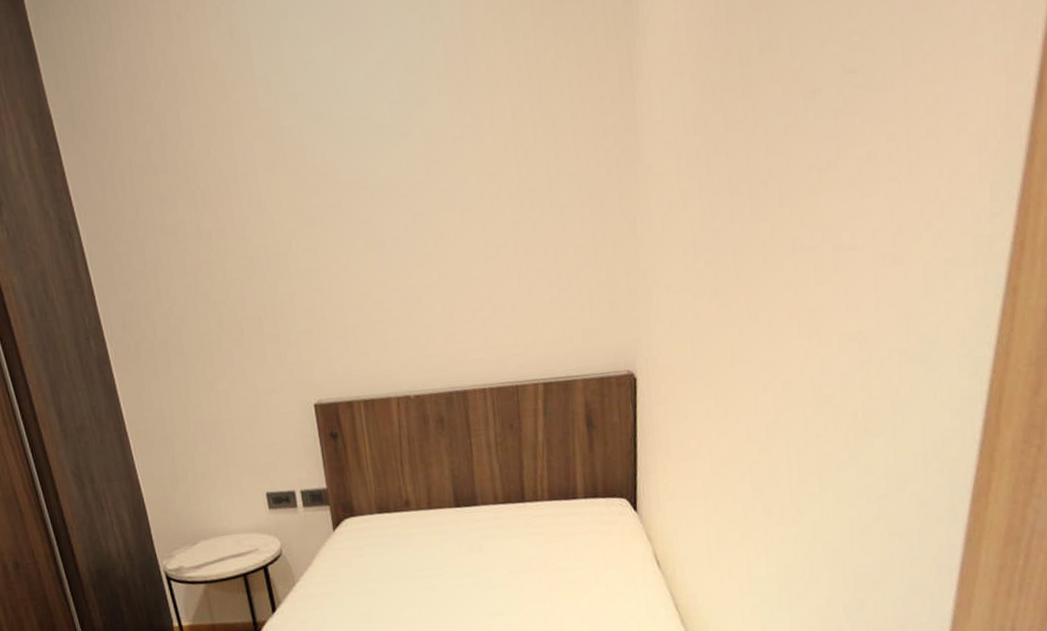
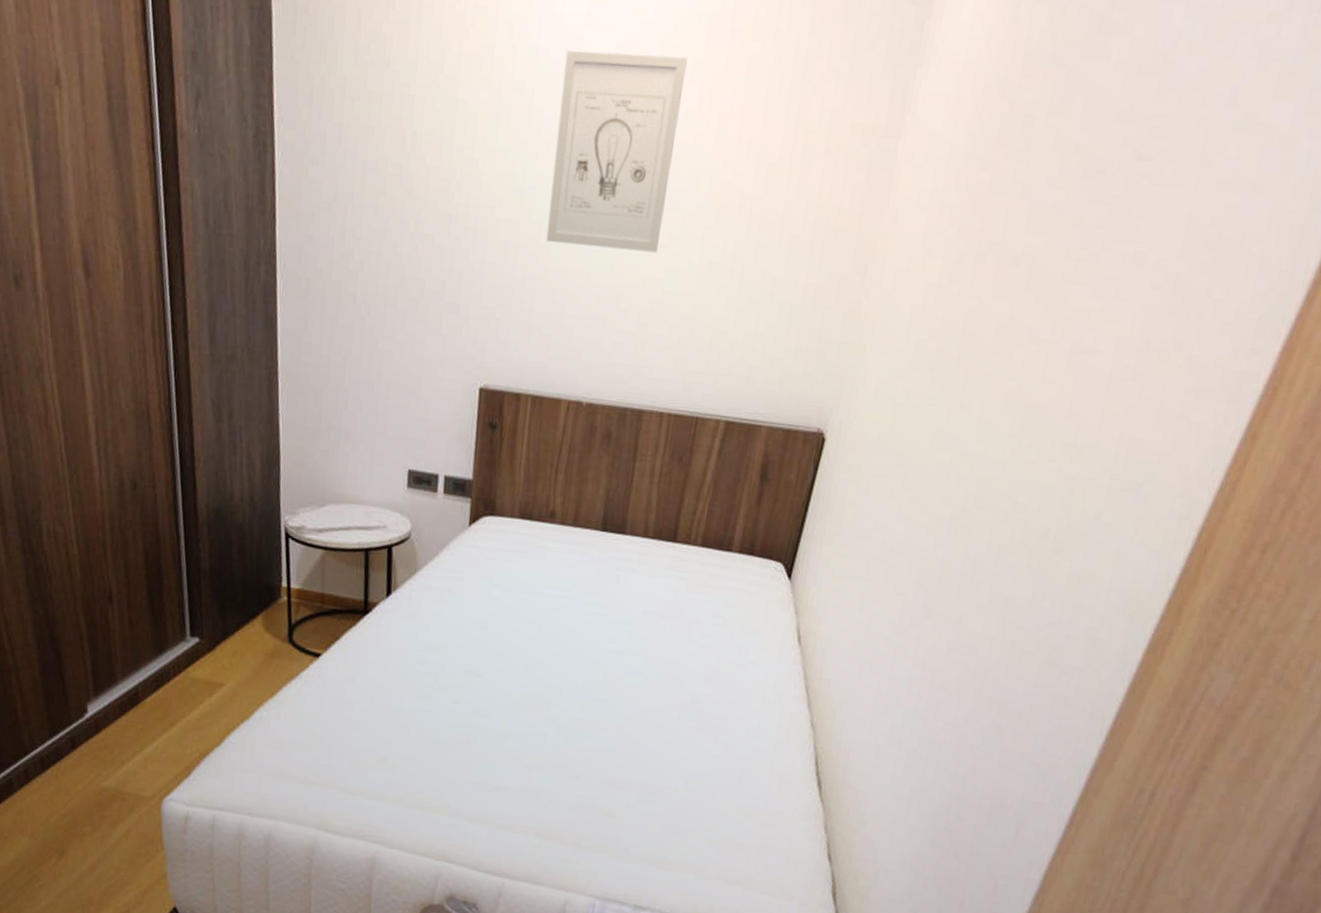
wall art: none [322,73,445,261] -> present [546,50,687,253]

